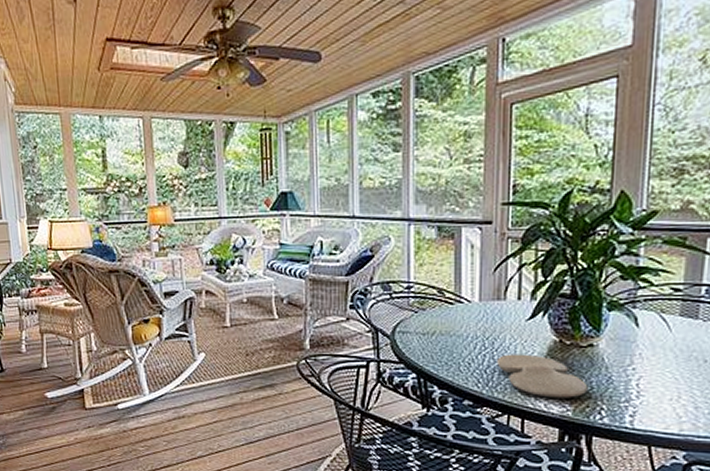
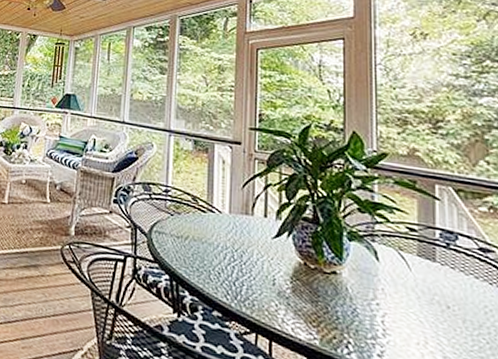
paint palette: present [497,354,588,398] -> none [245,269,334,326]

